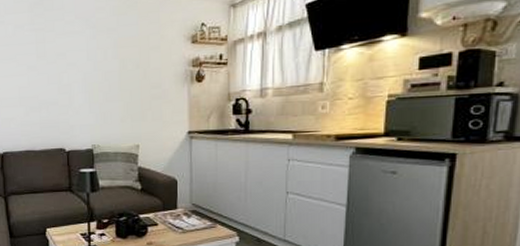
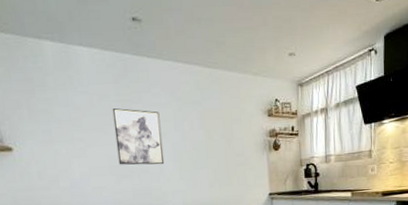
wall art: none [25,37,74,97] -> present [112,108,165,165]

